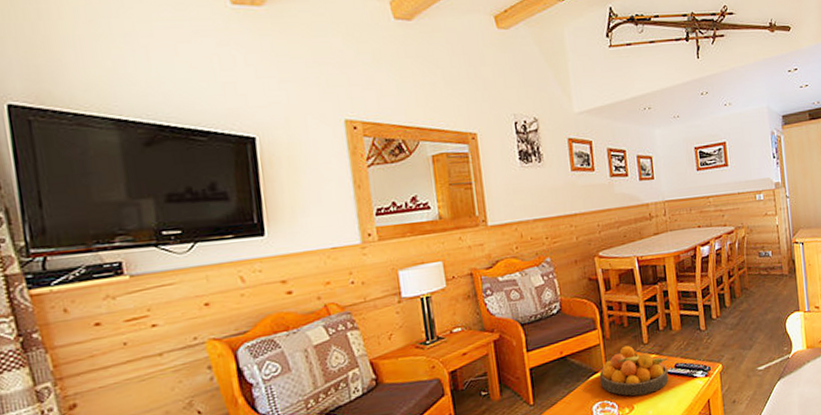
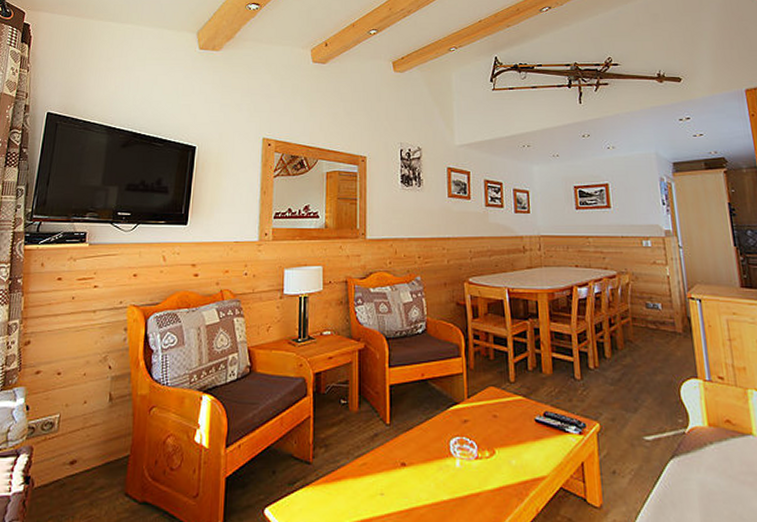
fruit bowl: present [599,345,669,396] -> none [459,380,536,440]

